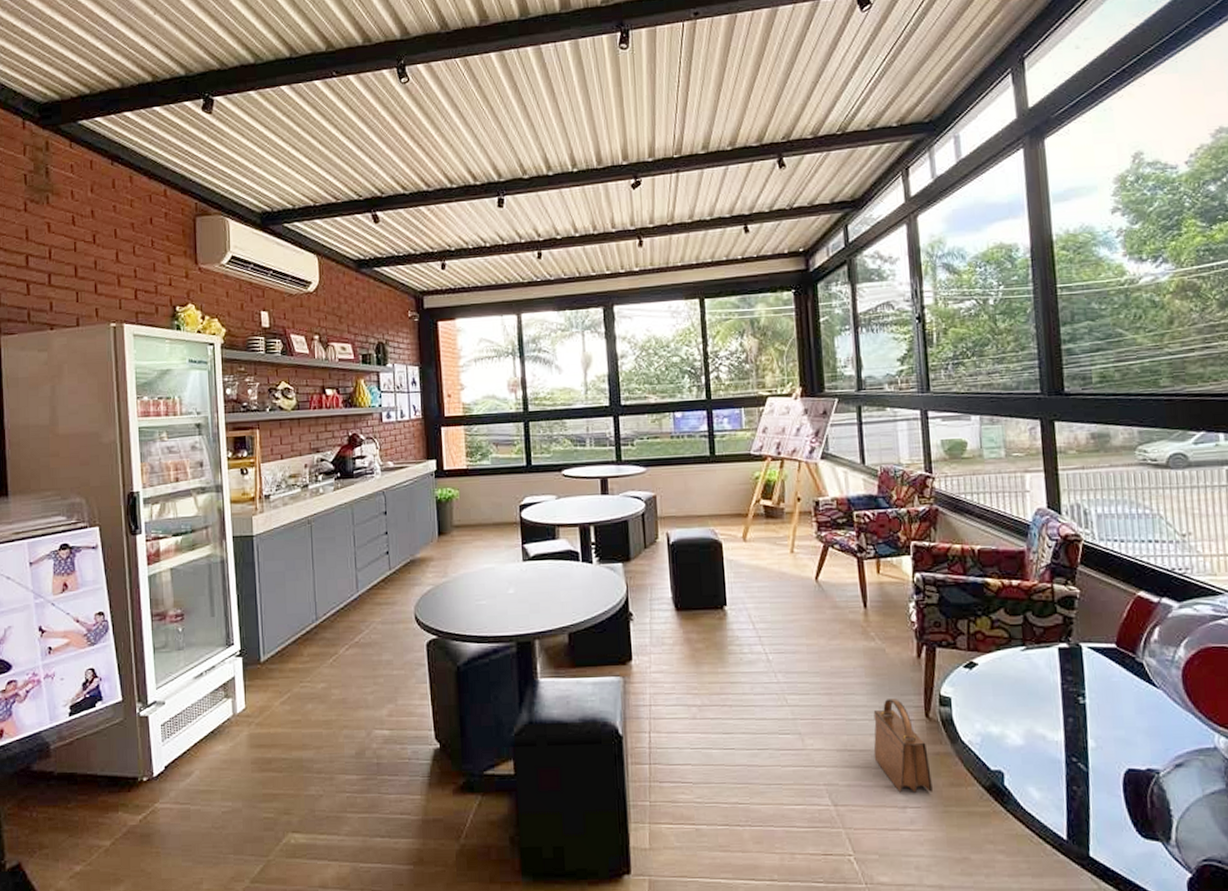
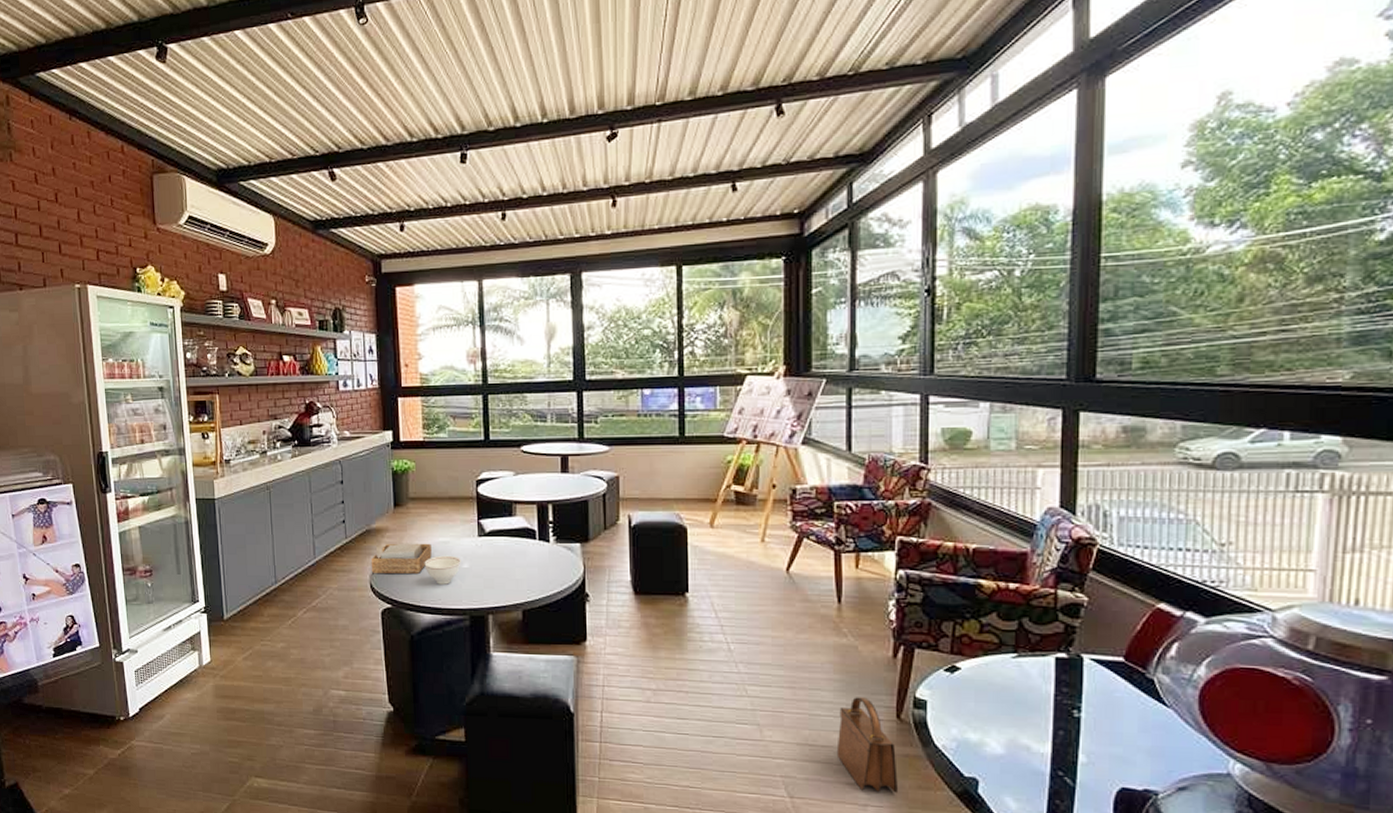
napkin holder: none [415,570,477,605] -> present [370,543,432,574]
bowl: none [469,581,507,612] -> present [424,555,461,585]

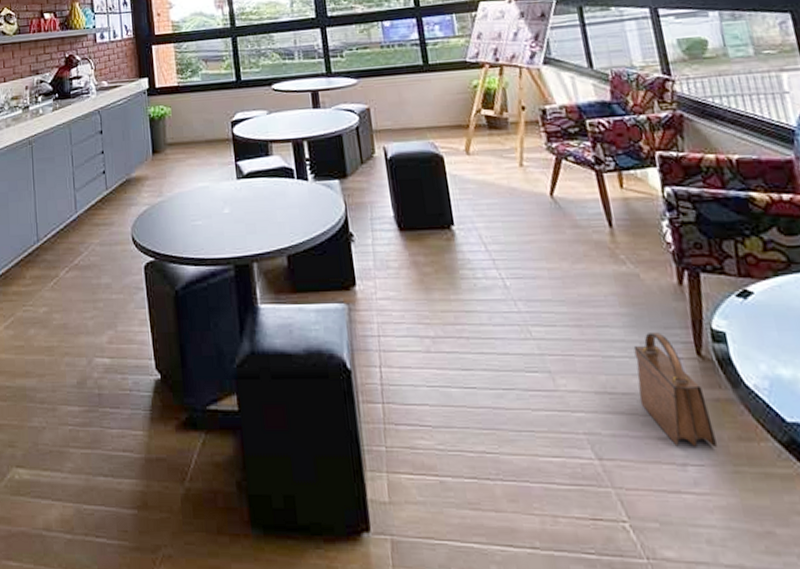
napkin holder: present [370,543,432,574] -> none [131,189,192,226]
bowl: present [424,555,461,585] -> none [185,200,222,233]

